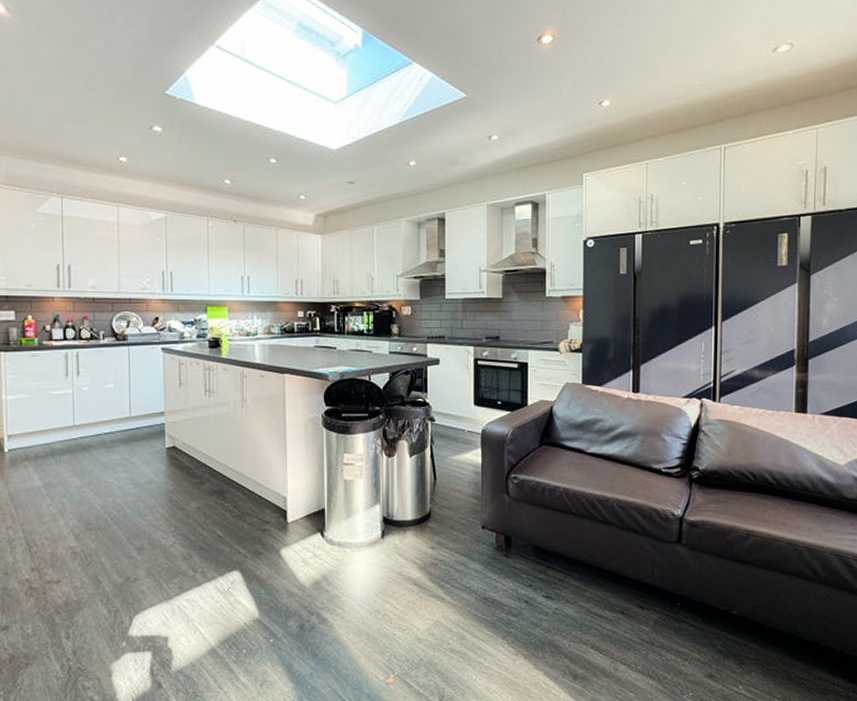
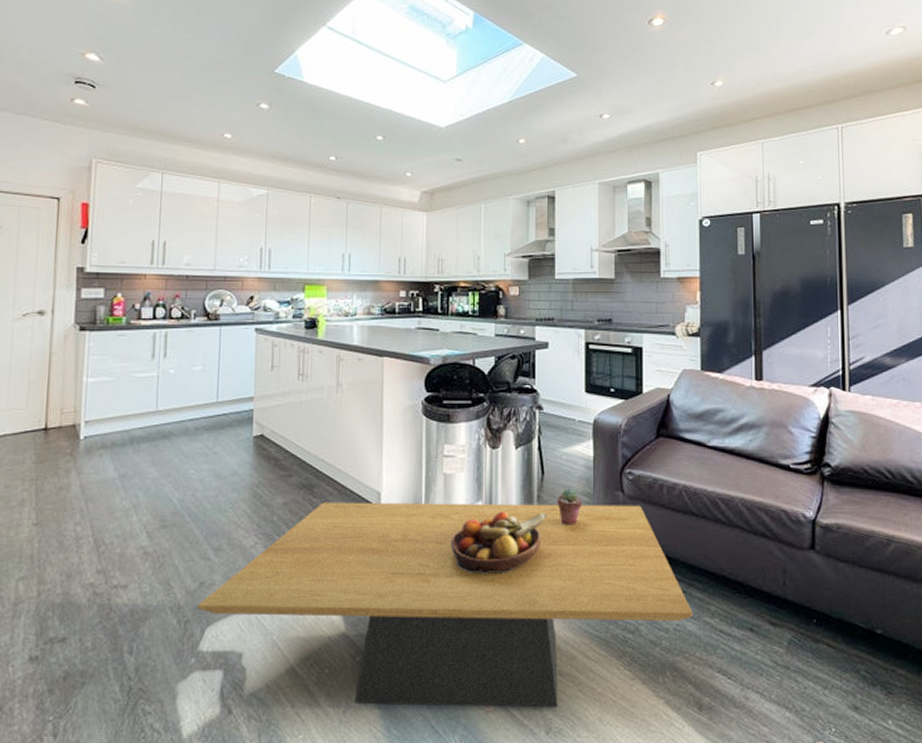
coffee table: none [124,506,570,680] -> present [197,502,693,708]
fruit bowl: none [351,513,440,567] -> present [450,511,547,574]
potted succulent: none [448,491,471,524] -> present [557,488,582,525]

